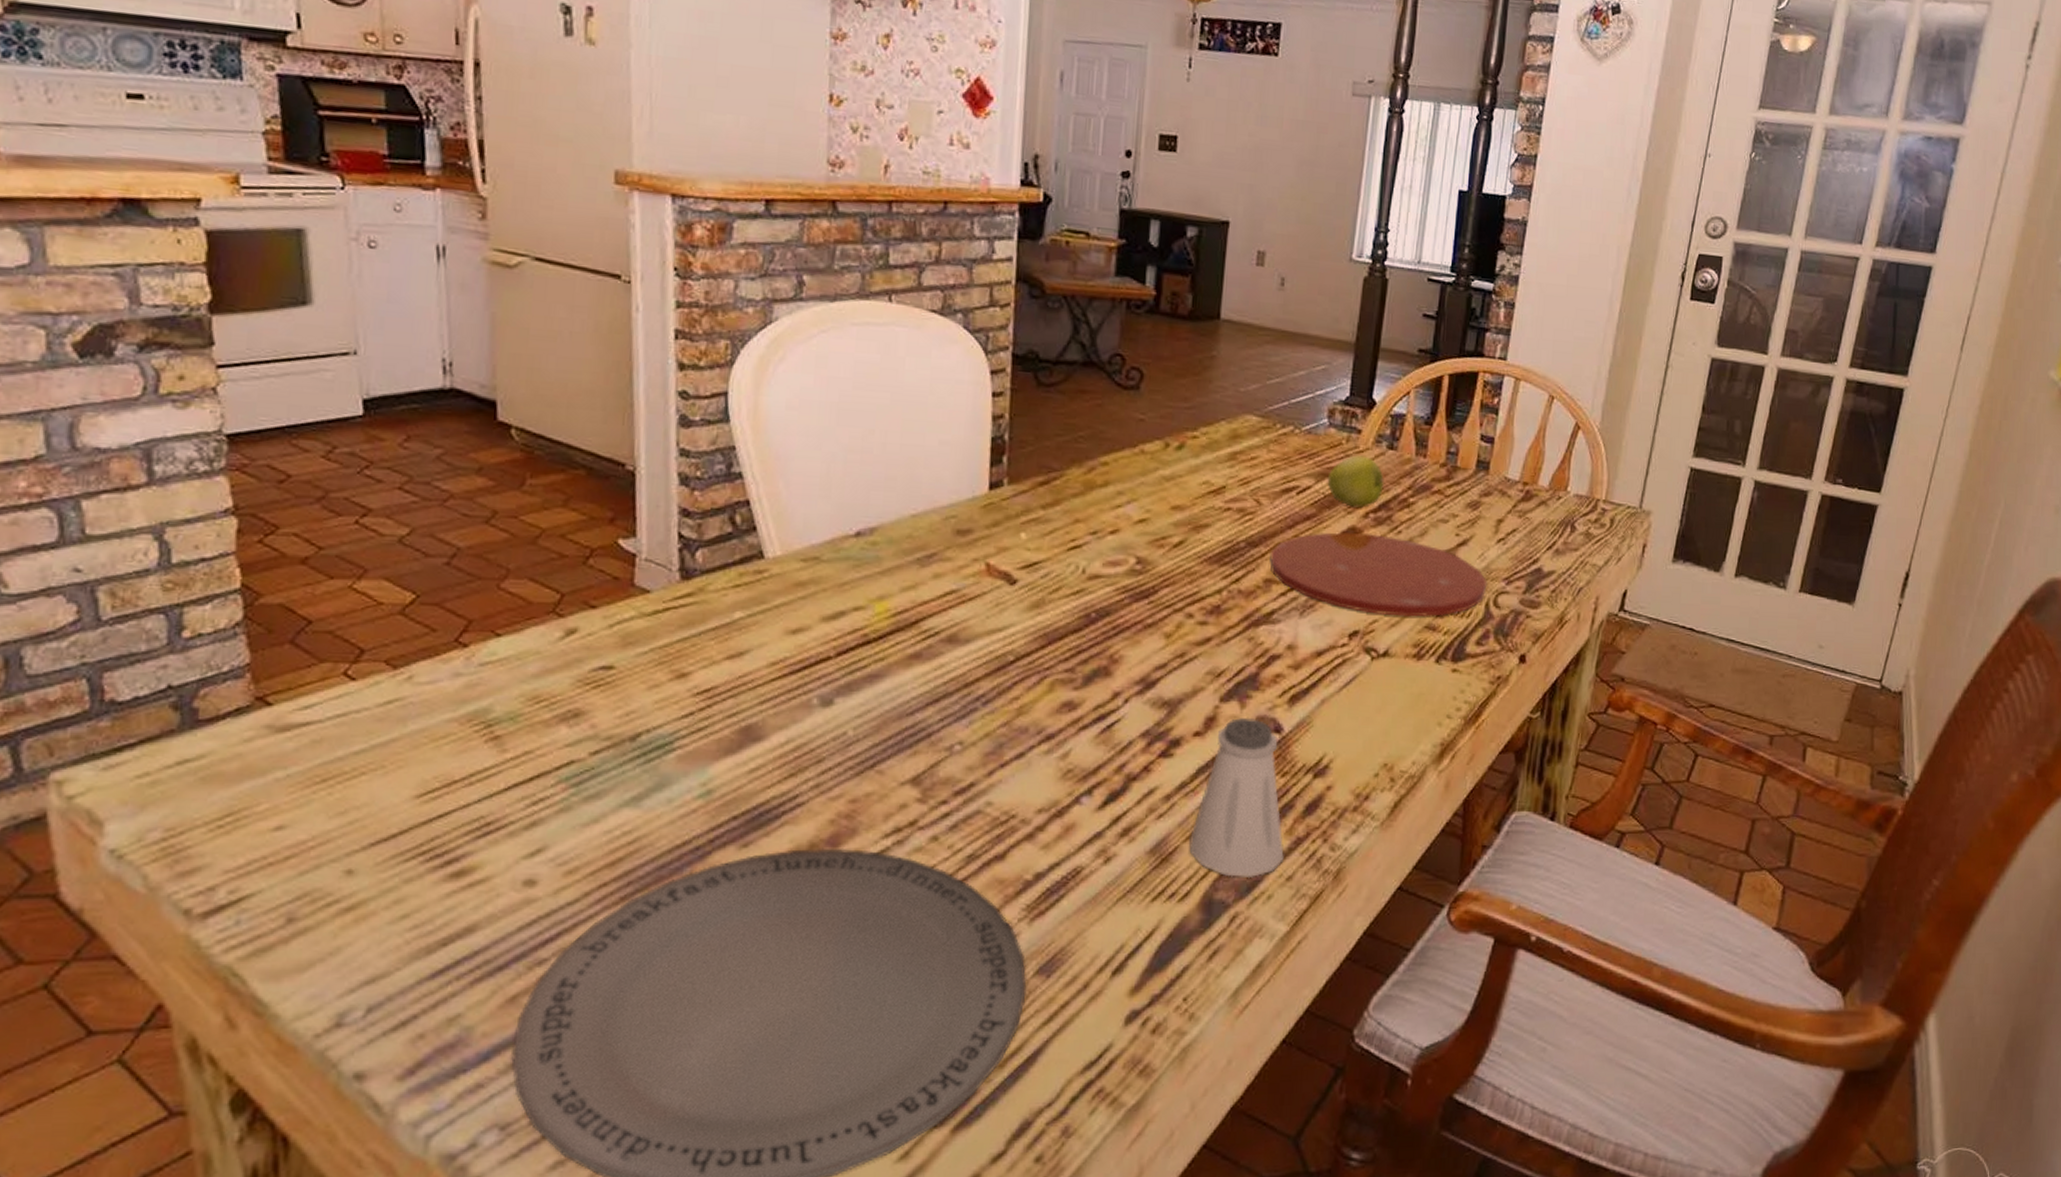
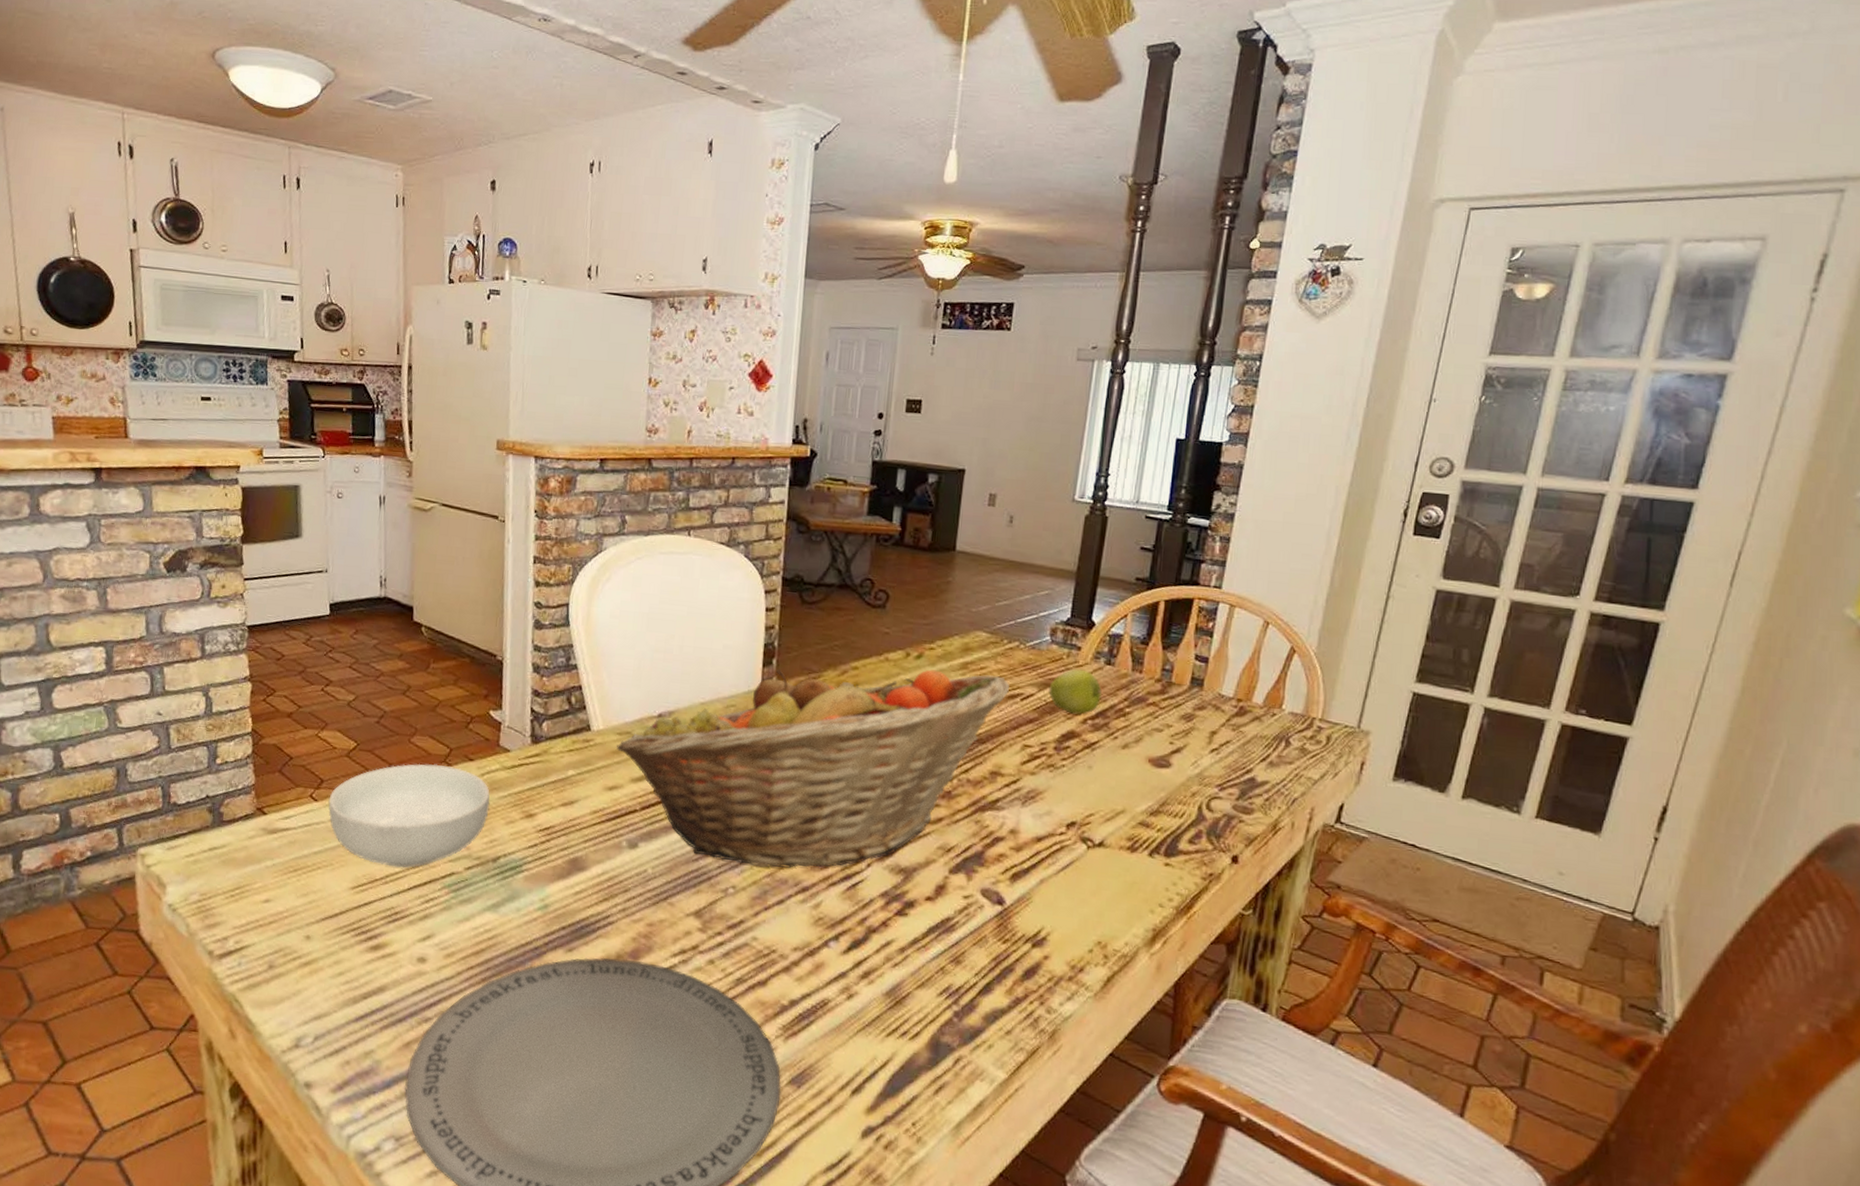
cereal bowl: none [373,616,624,762] -> present [328,763,490,869]
fruit basket: none [800,462,1284,715] -> present [616,669,1009,868]
saltshaker: present [1189,717,1284,879] -> none [920,888,1004,1028]
plate: present [1270,532,1488,617] -> none [995,734,1201,815]

